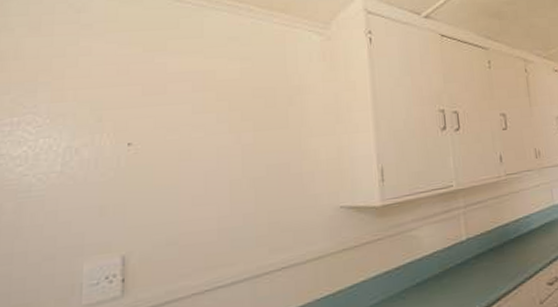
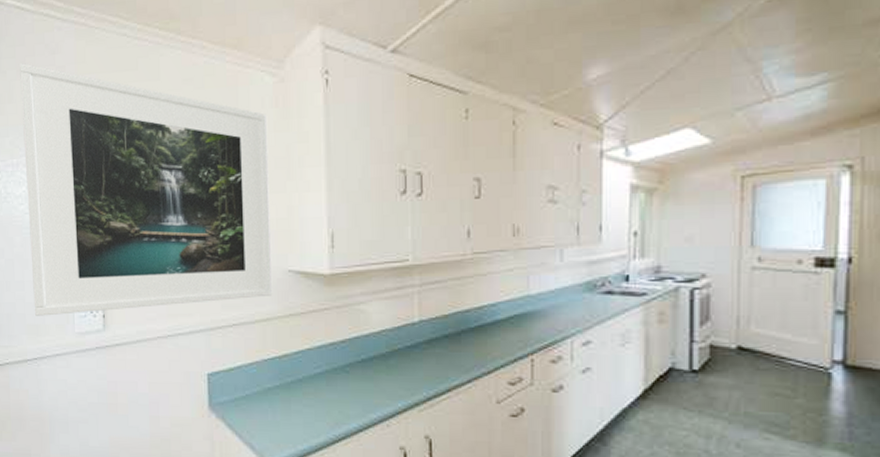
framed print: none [24,21,325,293] -> present [20,63,273,316]

